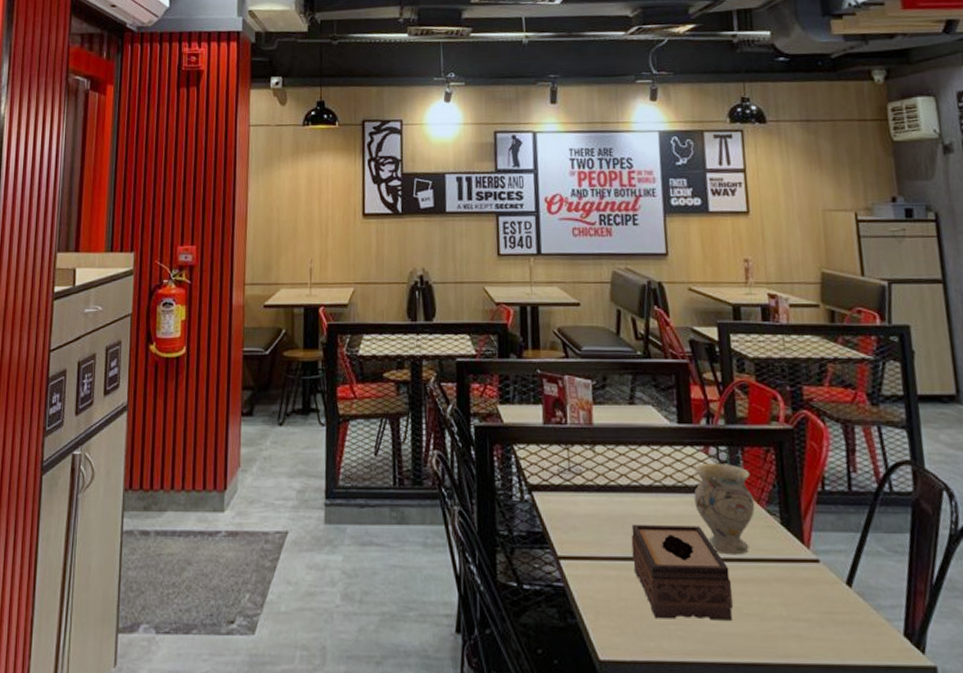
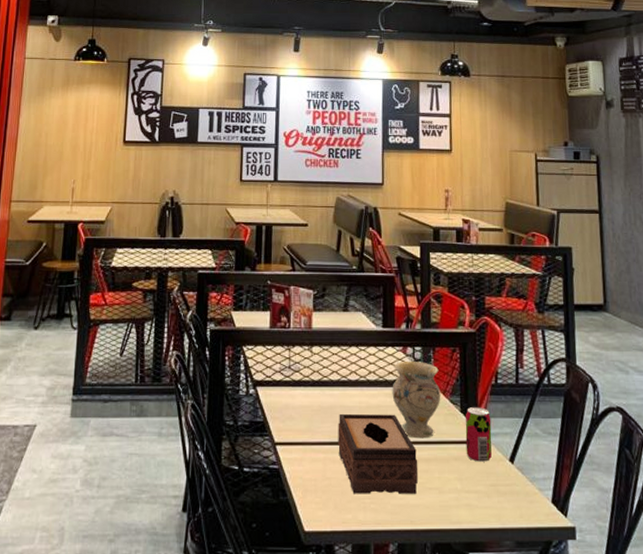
beverage can: none [787,519,823,584] -> present [465,407,492,462]

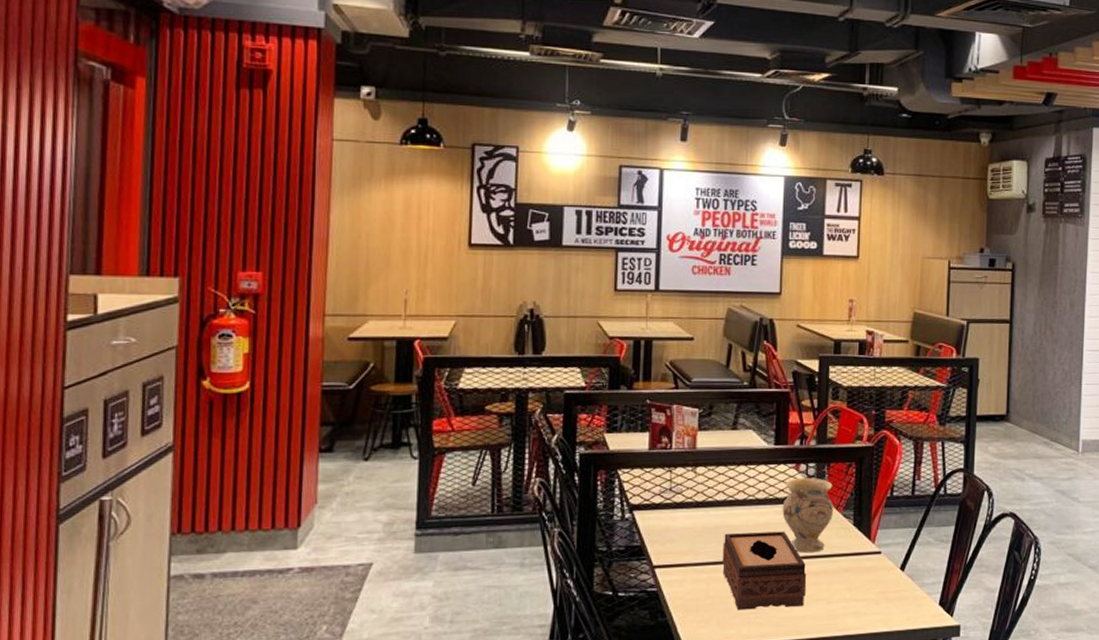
beverage can: present [465,407,492,462] -> none [857,520,884,572]

